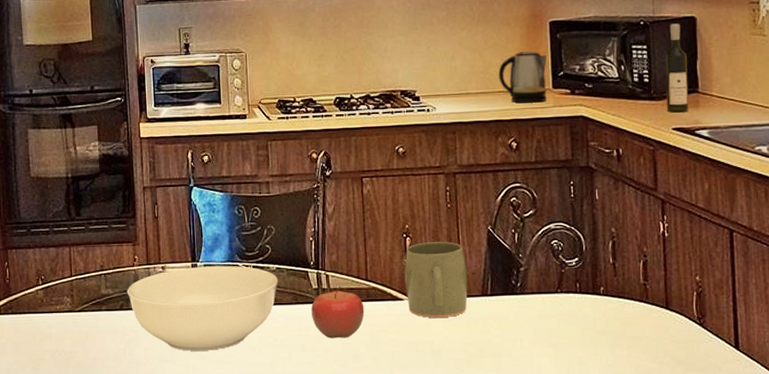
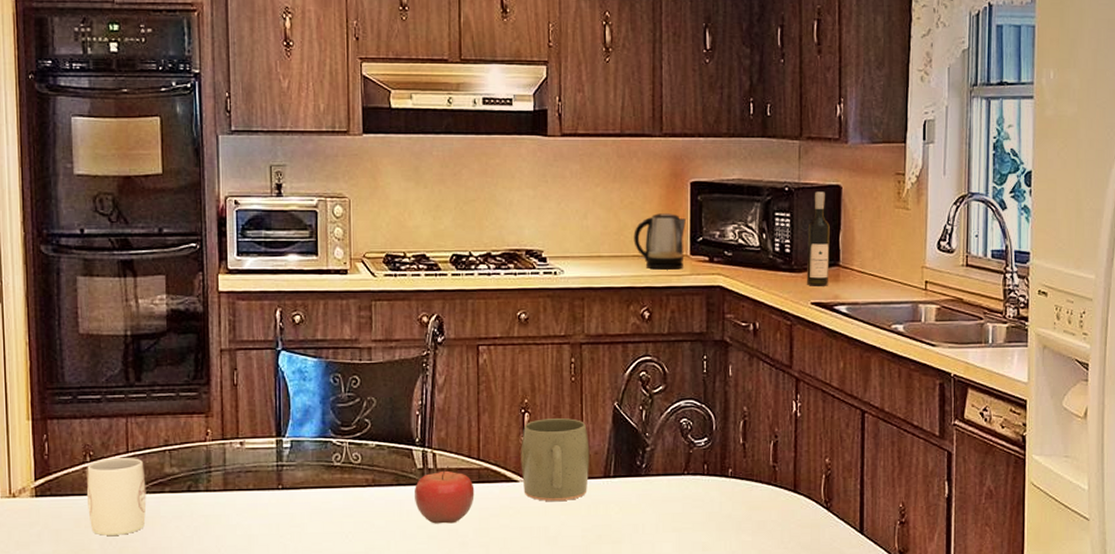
mug: none [39,280,88,348] -> present [86,457,147,536]
bowl: present [127,265,278,351] -> none [196,441,378,539]

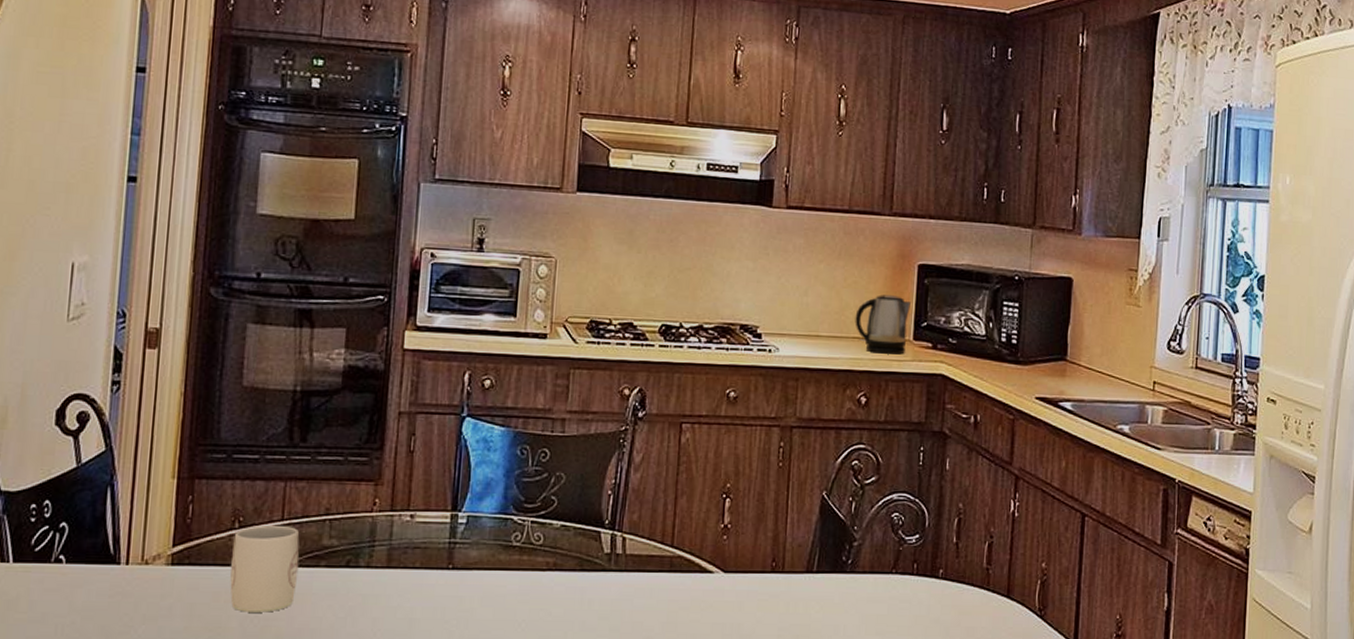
fruit: present [413,465,475,524] -> none [597,551,665,616]
mug: present [521,418,590,501] -> none [717,506,793,596]
bottle: present [806,191,830,286] -> none [1031,282,1059,381]

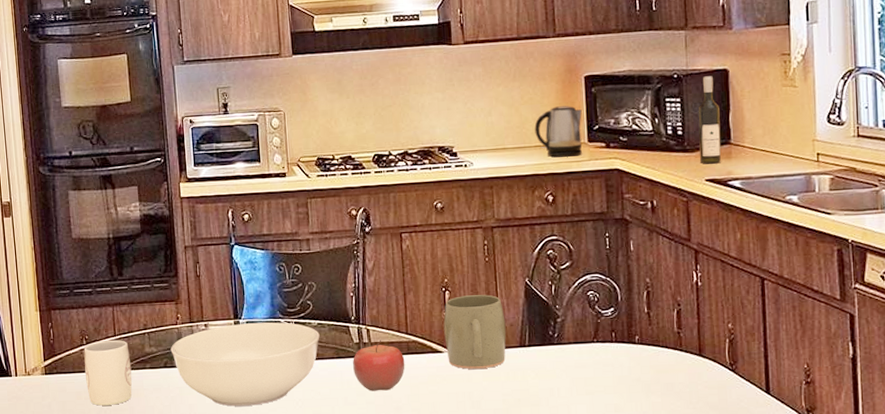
bowl: none [358,517,562,624] -> present [170,322,320,407]
fruit: none [597,551,665,616] -> present [352,339,405,391]
mug: none [717,506,793,596] -> present [443,294,506,369]
bottle: none [1031,282,1059,381] -> present [698,76,721,164]

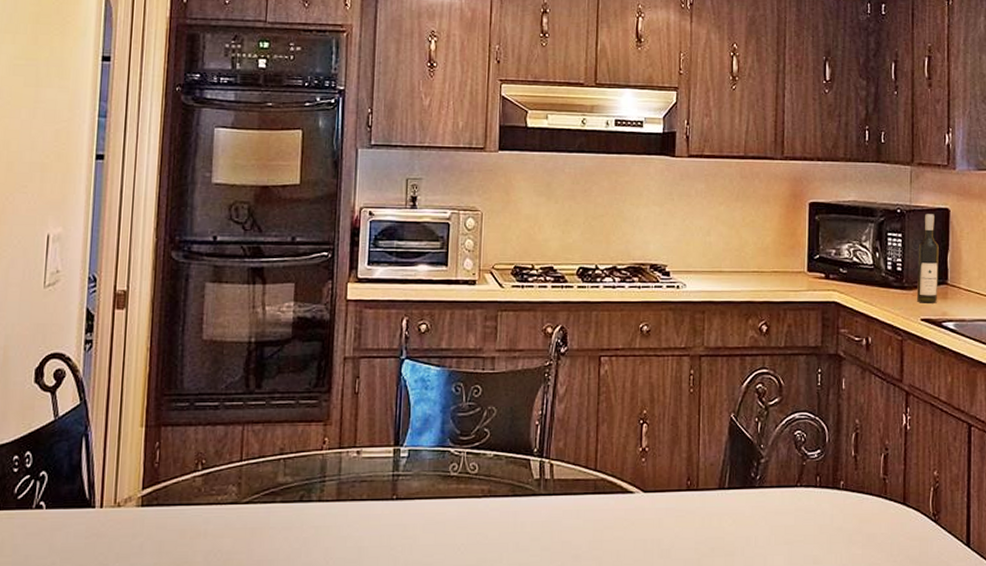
mug: present [84,339,133,406] -> none [194,465,258,547]
bowl: present [170,322,320,407] -> none [310,451,495,551]
fruit: present [352,339,405,391] -> none [529,476,590,536]
mug: present [443,294,506,369] -> none [637,429,706,513]
kettle: present [534,105,582,157] -> none [754,231,804,285]

